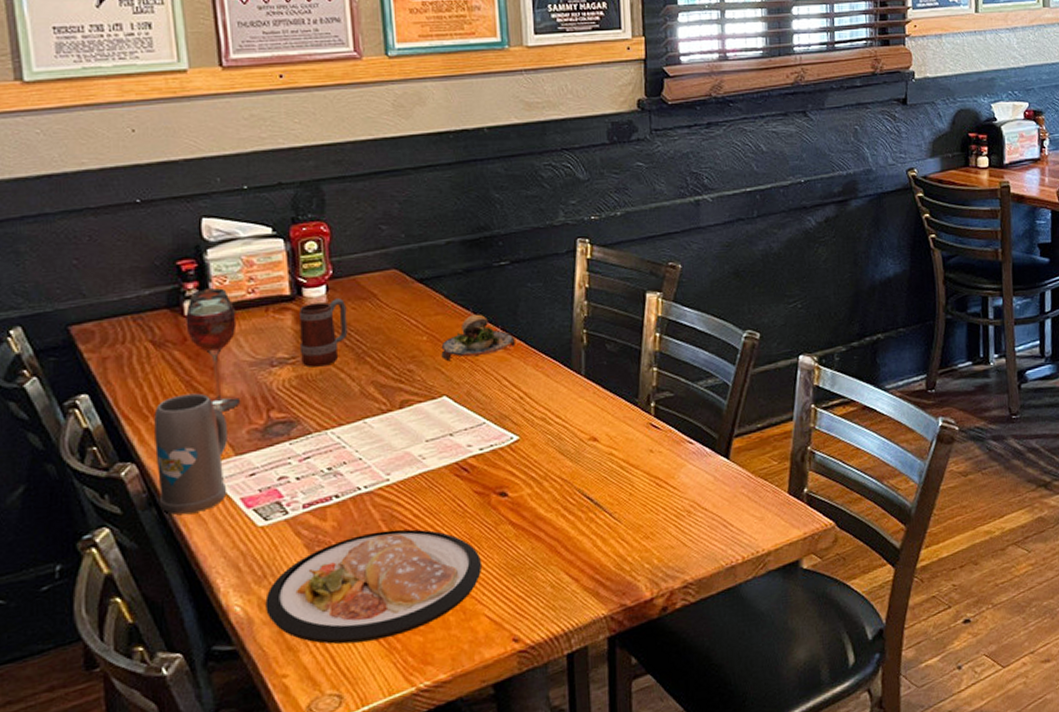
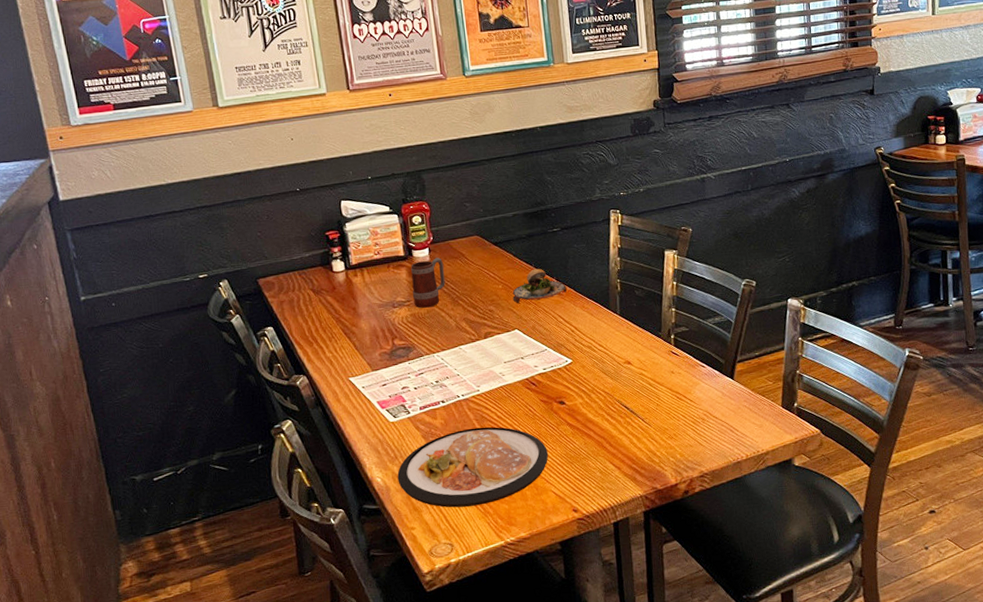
beer mug: present [154,393,229,515] -> none [316,326,368,413]
wineglass: present [185,288,241,412] -> none [333,251,374,340]

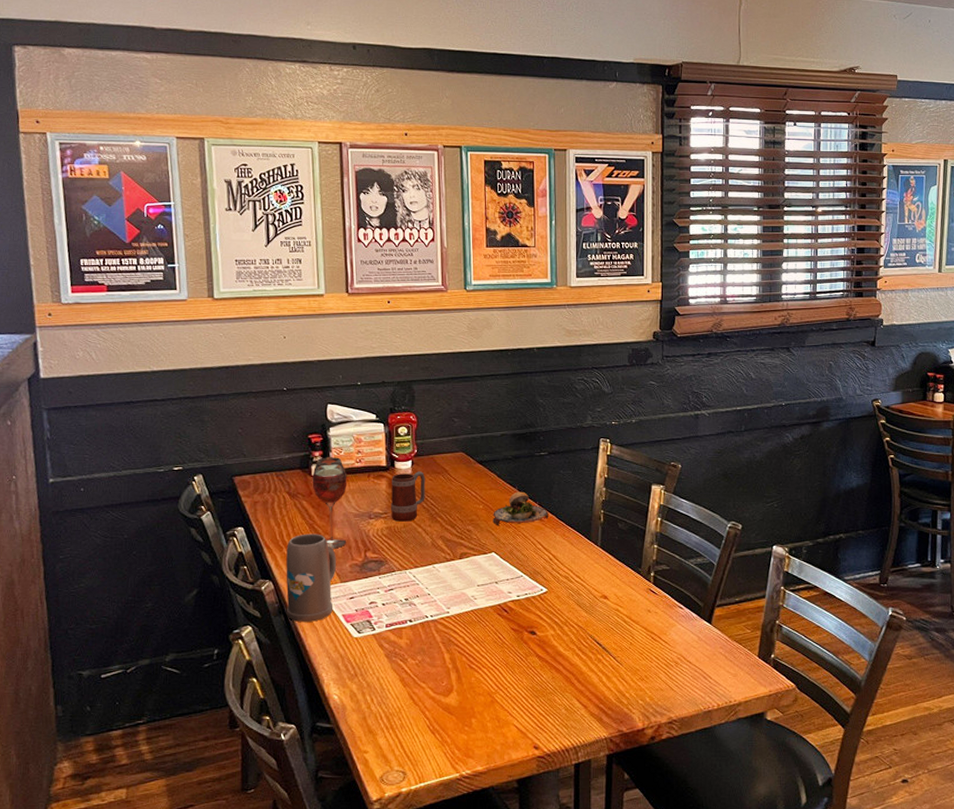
beer mug: none [316,326,368,413] -> present [286,533,337,623]
wineglass: none [333,251,374,340] -> present [312,457,347,549]
dish: present [397,426,548,508] -> none [355,651,513,734]

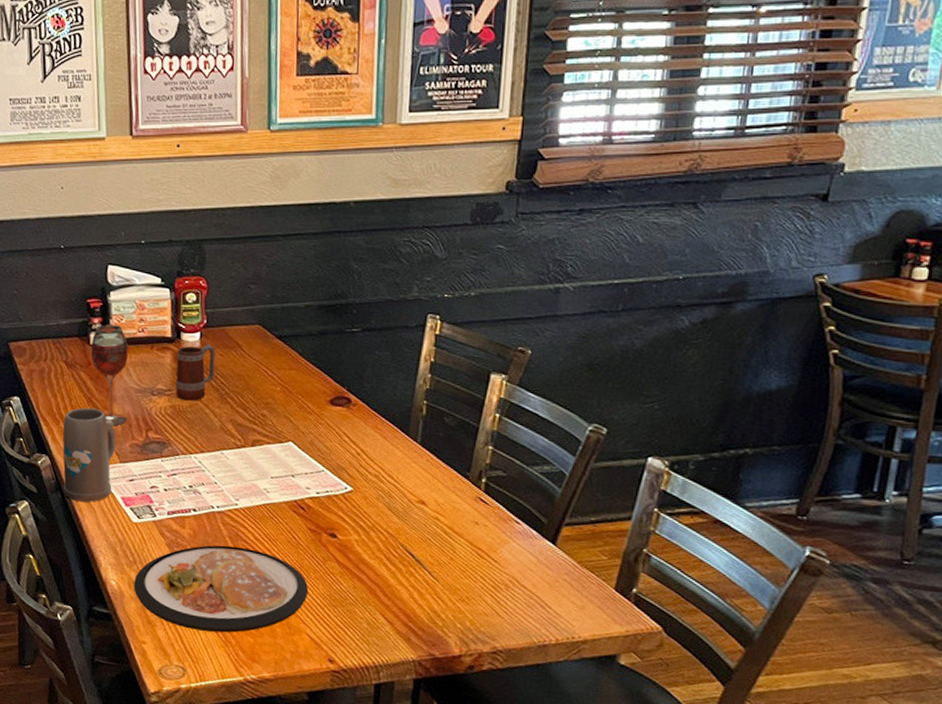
dish: none [355,651,513,734] -> present [134,545,308,633]
burger: present [493,485,548,525] -> none [291,366,358,412]

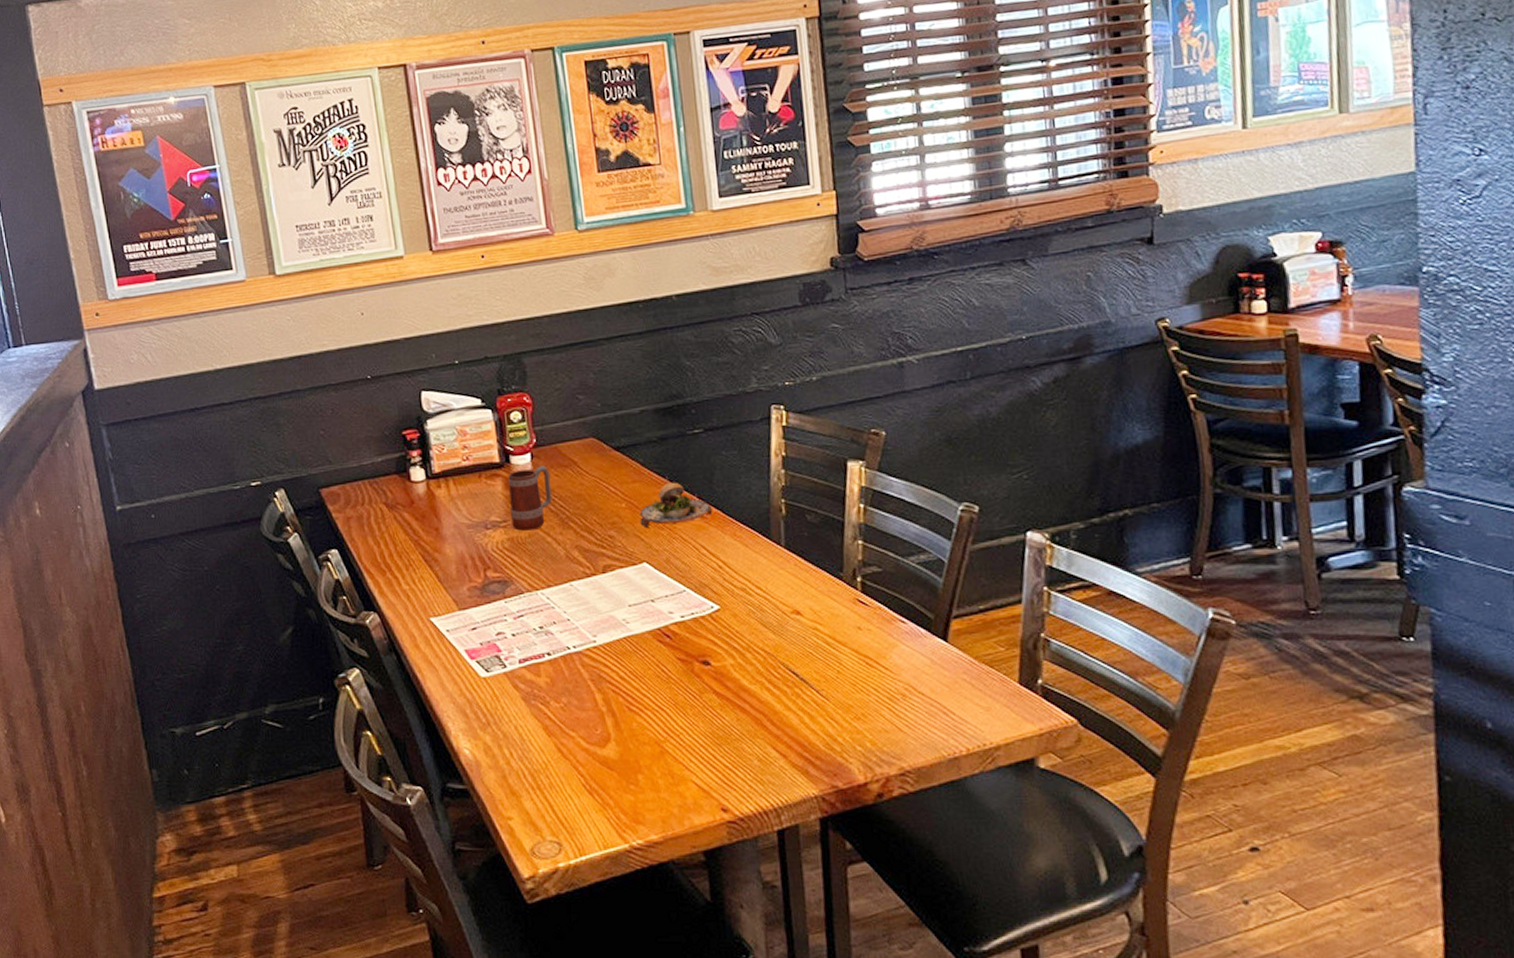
beer mug: present [63,407,116,503] -> none [390,551,454,662]
wineglass: present [90,324,129,426] -> none [412,456,462,569]
dish: present [134,545,308,633] -> none [490,690,688,795]
burger: none [291,366,358,412] -> present [639,475,712,527]

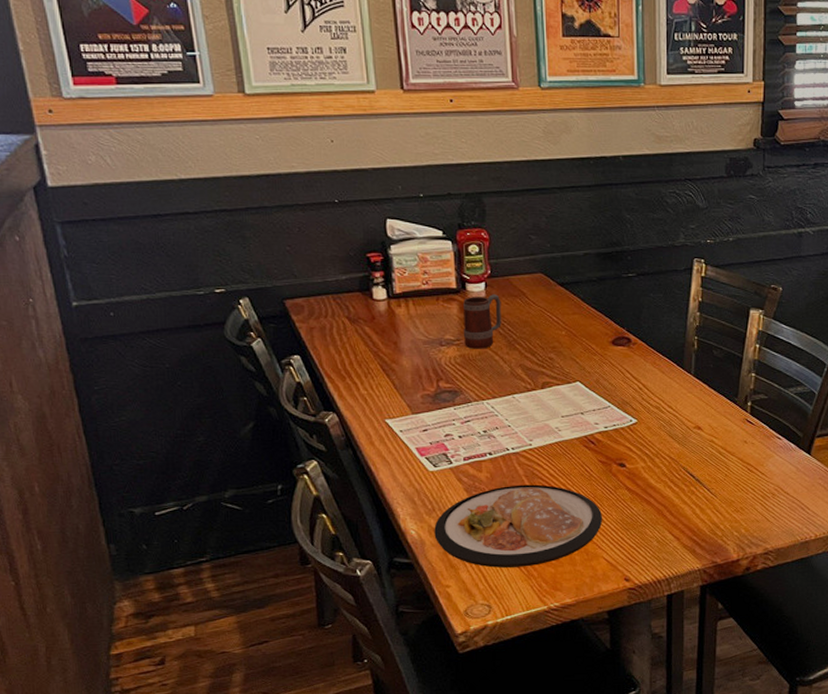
dish: none [490,690,688,795] -> present [434,484,602,568]
burger: present [639,475,712,527] -> none [576,310,637,353]

